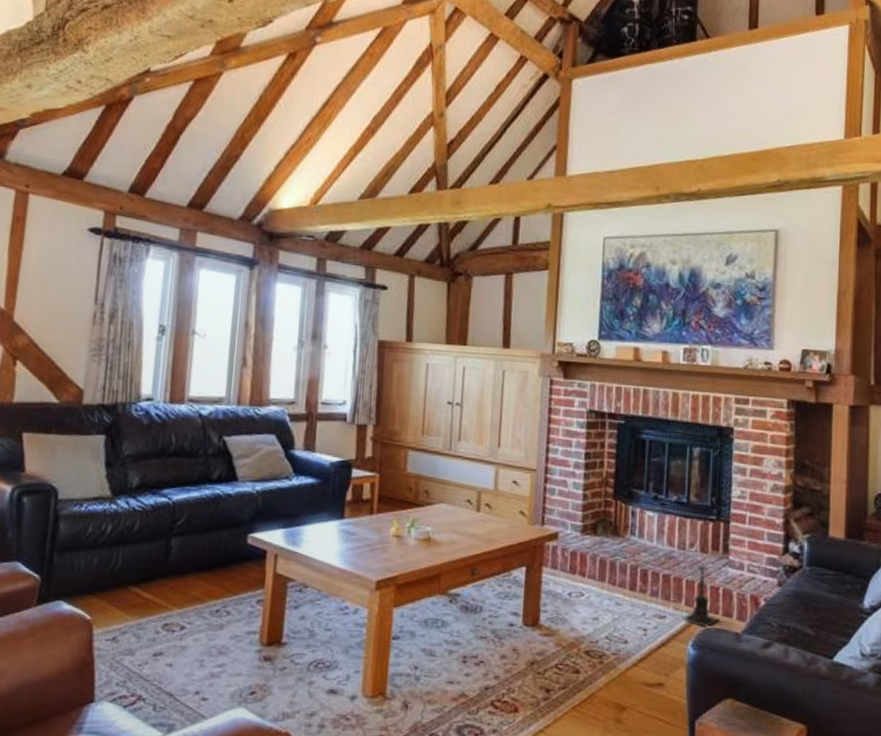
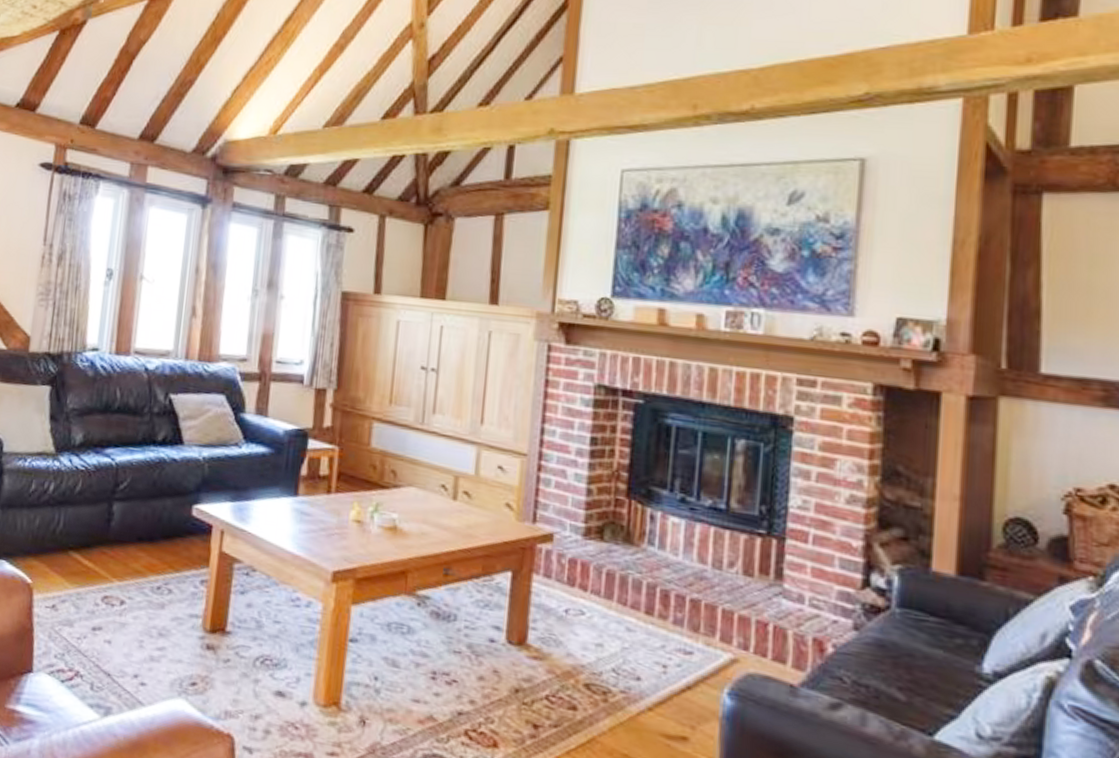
candle holder: present [684,563,719,629] -> none [717,589,768,674]

